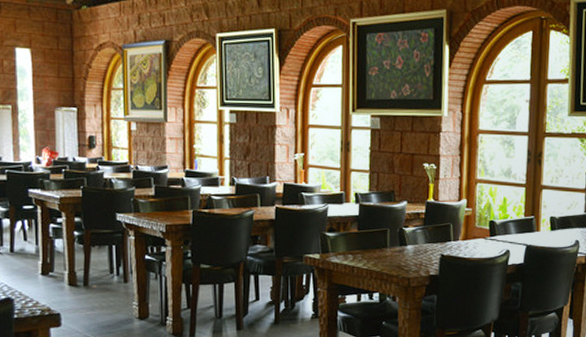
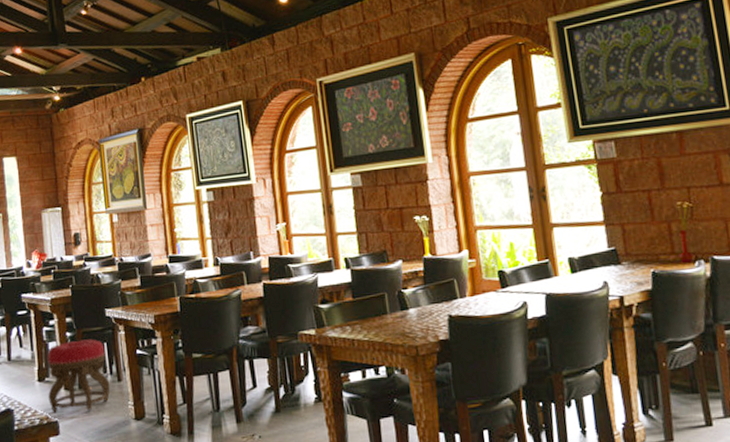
stool: none [51,240,116,307] -> present [47,339,111,413]

